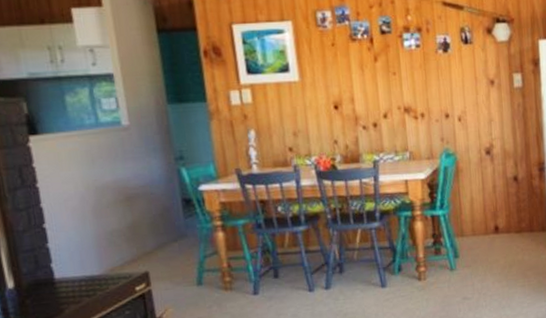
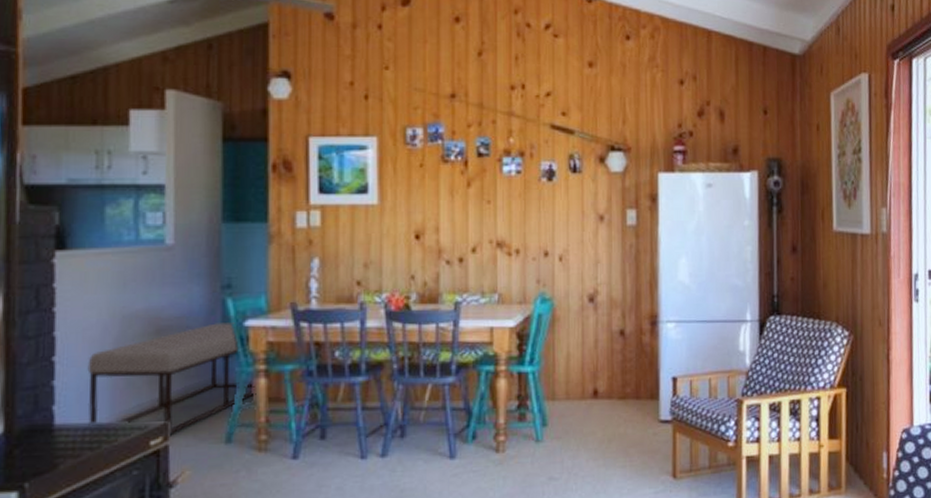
bench: none [73,188,217,282] -> present [87,323,256,436]

